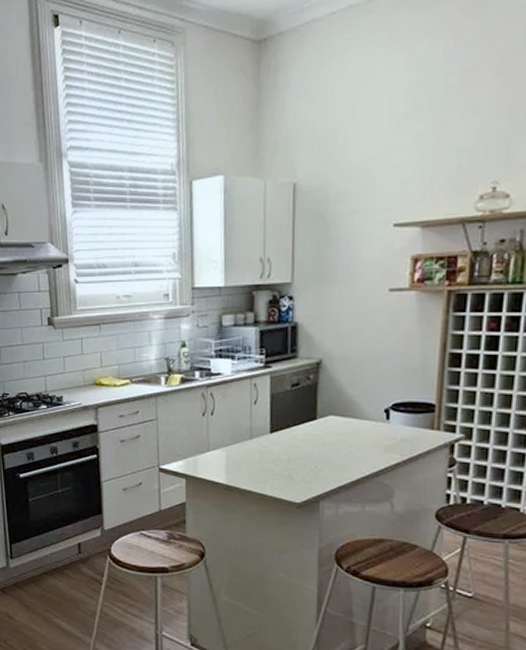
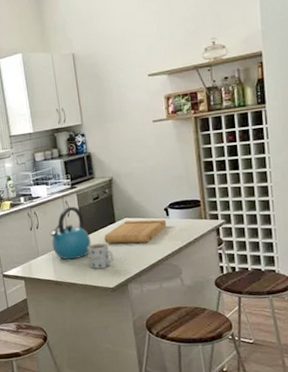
kettle: none [227,391,280,461] -> present [50,206,91,260]
mug: none [273,443,307,477] -> present [87,243,114,269]
cutting board: none [298,419,385,451] -> present [104,219,167,244]

